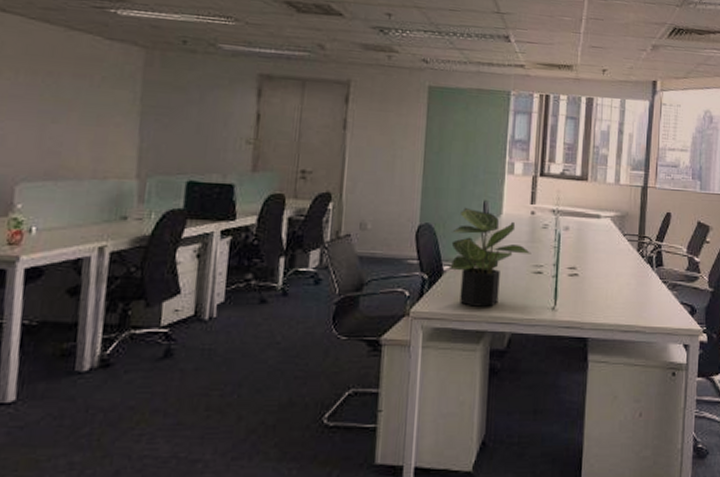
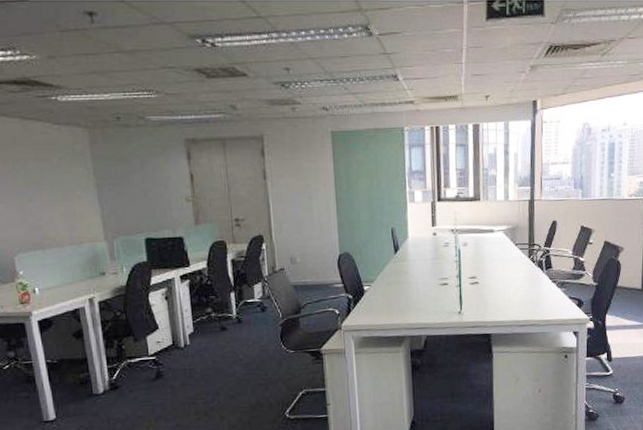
potted plant: present [450,207,532,307] -> none [368,235,437,317]

